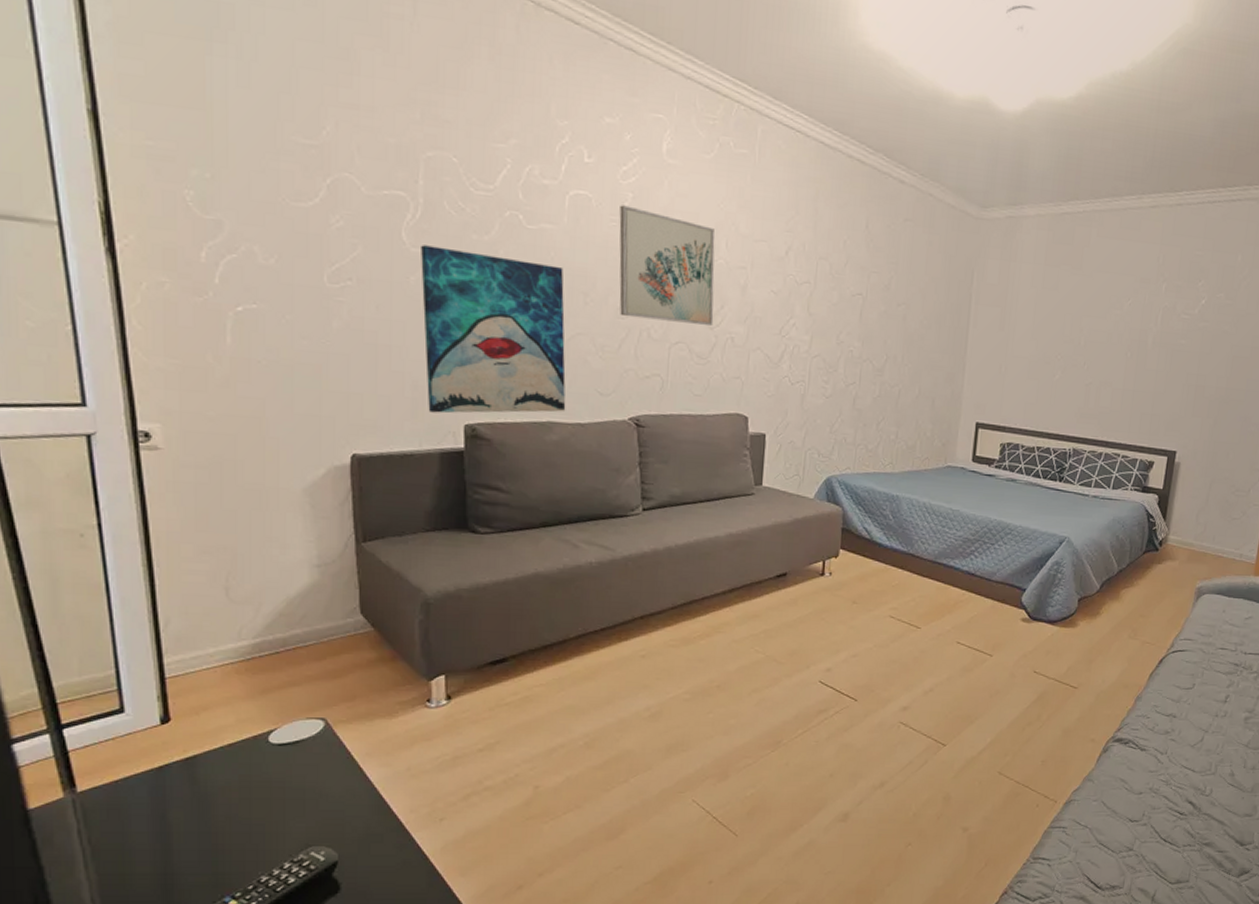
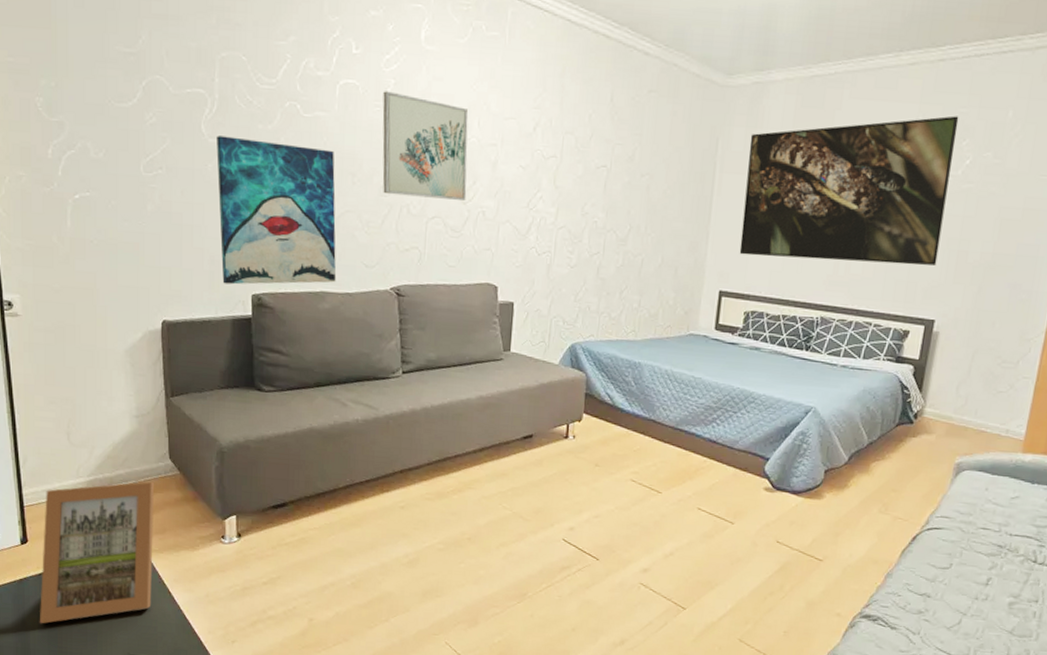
picture frame: none [185,641,342,819] -> present [39,481,155,624]
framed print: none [995,257,1195,399] -> present [739,115,959,266]

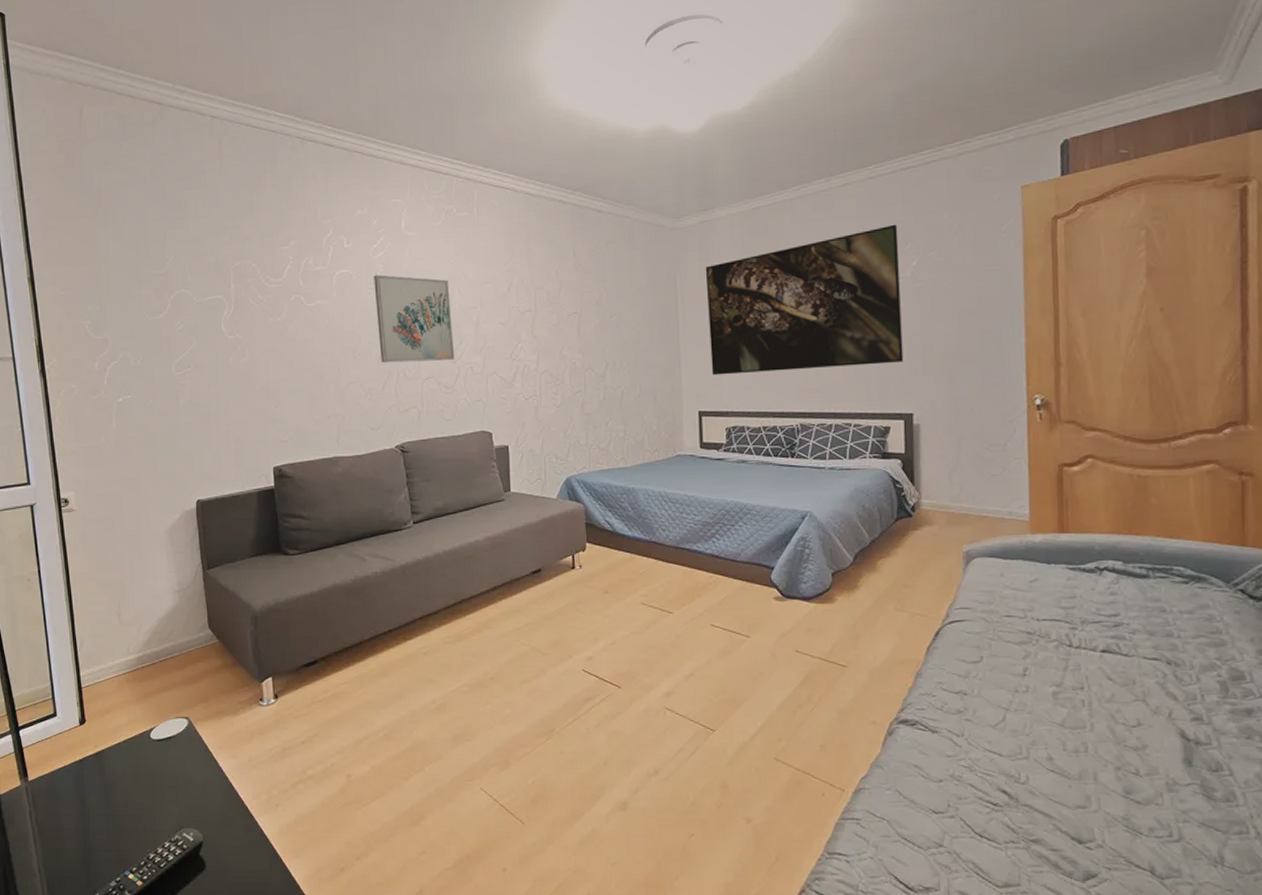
picture frame: present [39,481,155,624] -> none [97,652,199,803]
wall art: present [216,136,337,285] -> none [235,331,347,461]

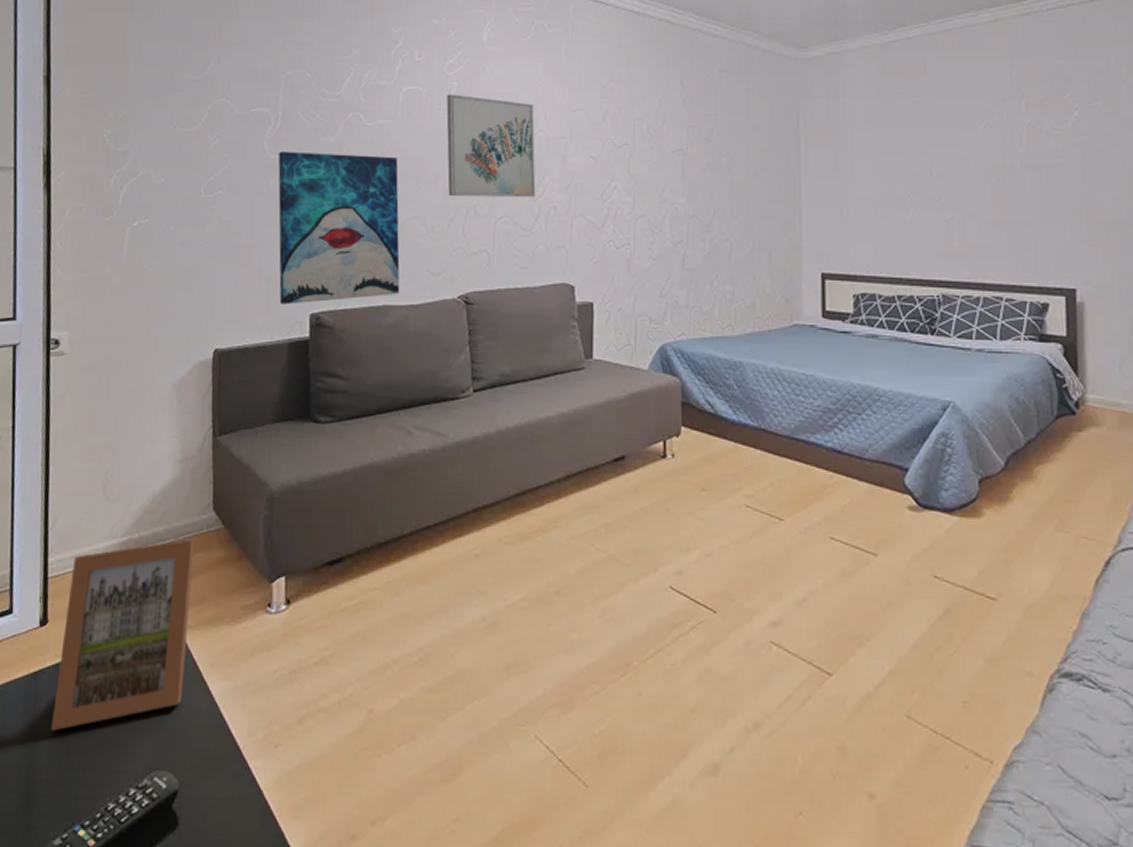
picture frame: none [97,652,199,803] -> present [50,539,196,731]
wall art: none [235,331,347,461] -> present [278,151,400,305]
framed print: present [705,224,904,376] -> none [833,68,1065,232]

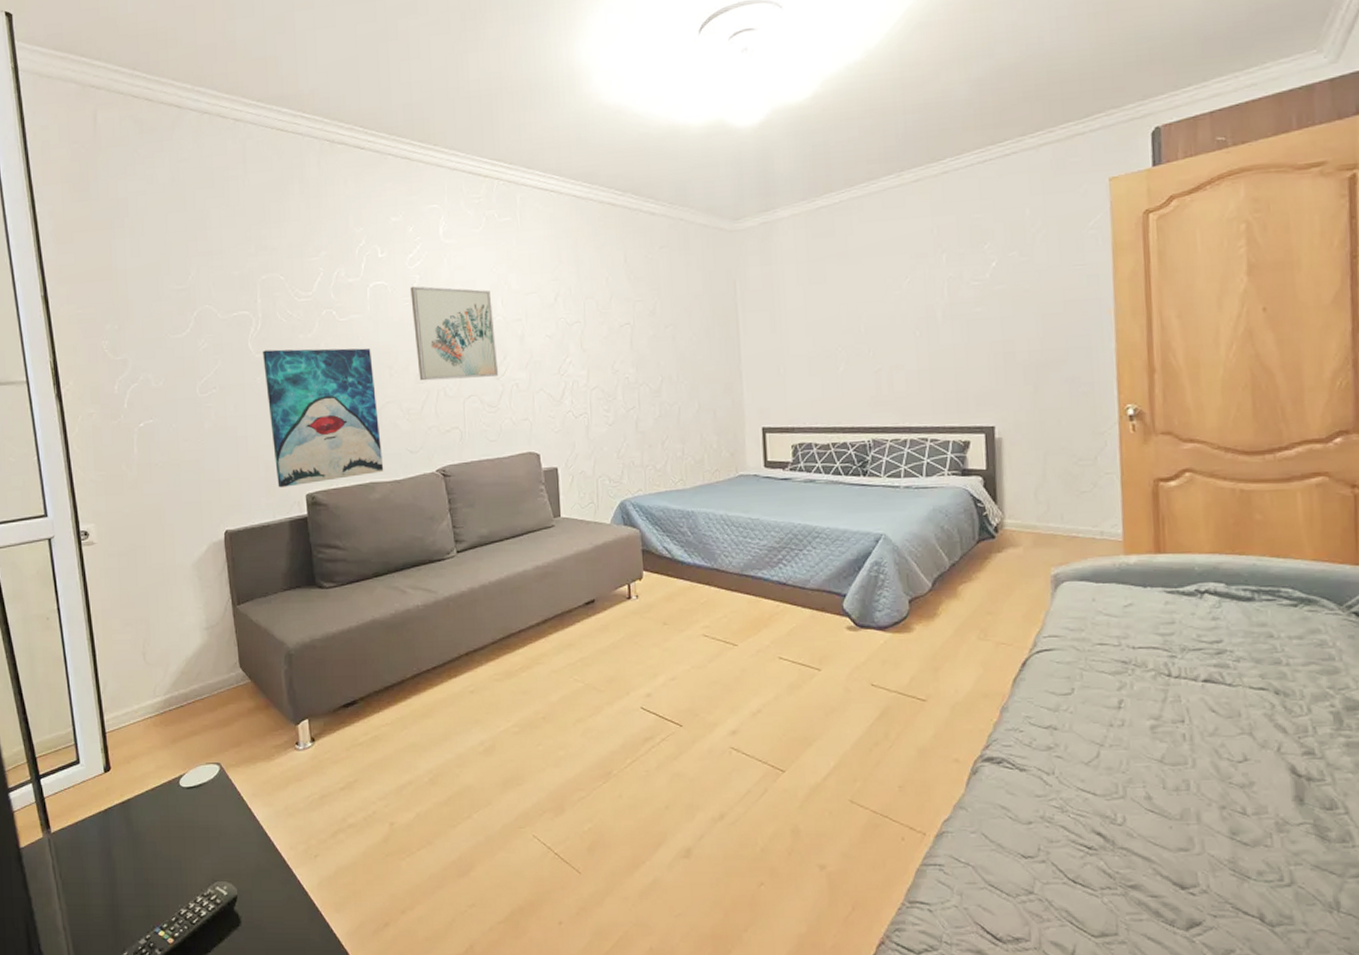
picture frame: present [50,539,196,731] -> none [124,693,232,856]

